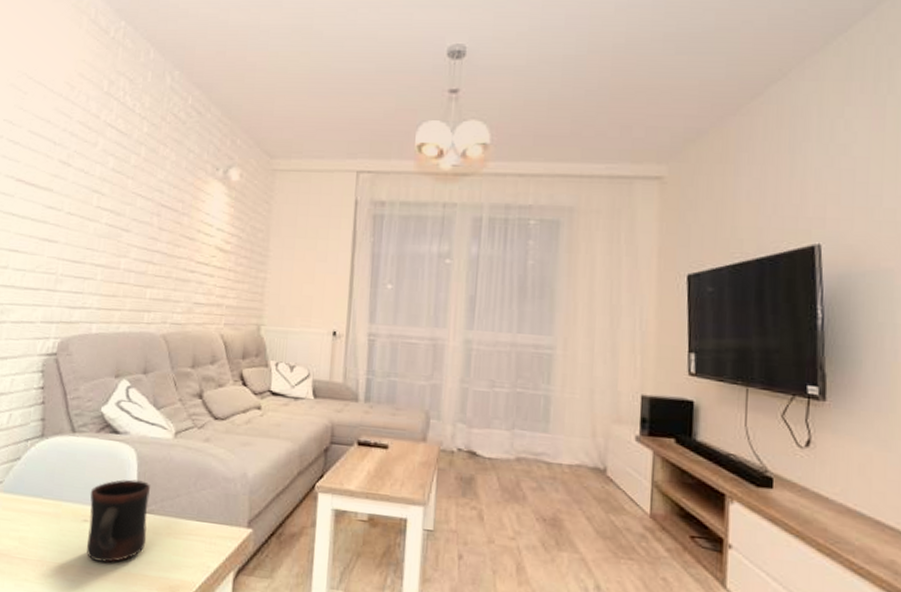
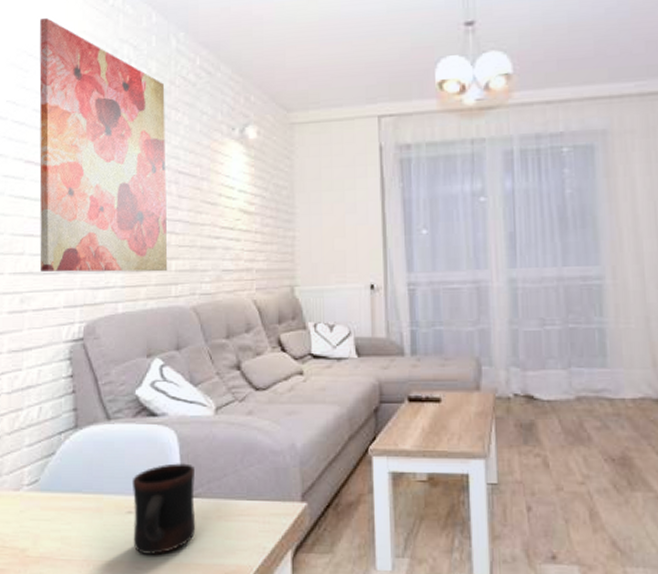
wall art: none [22,44,156,299] -> present [39,18,168,273]

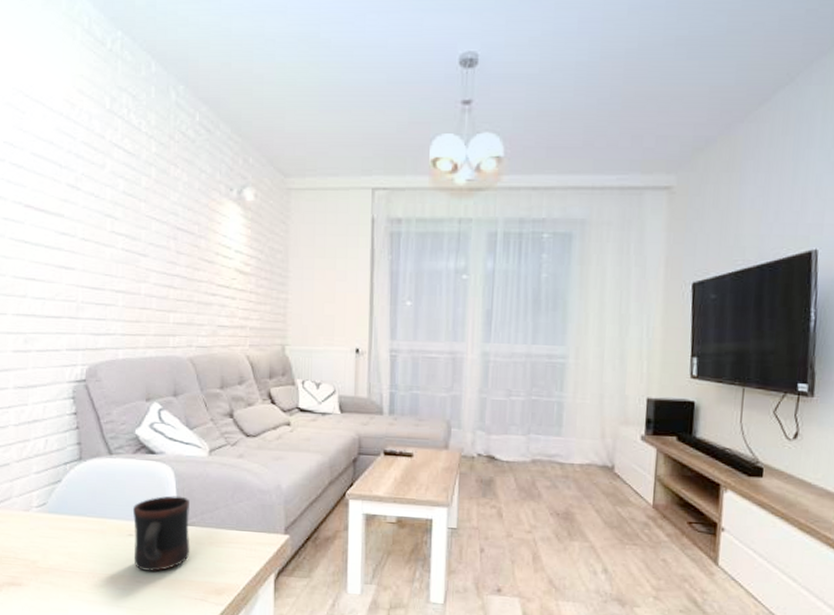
wall art: present [39,18,168,273] -> none [36,58,166,323]

